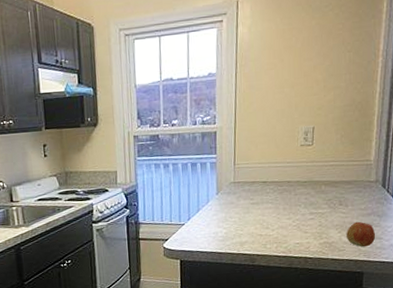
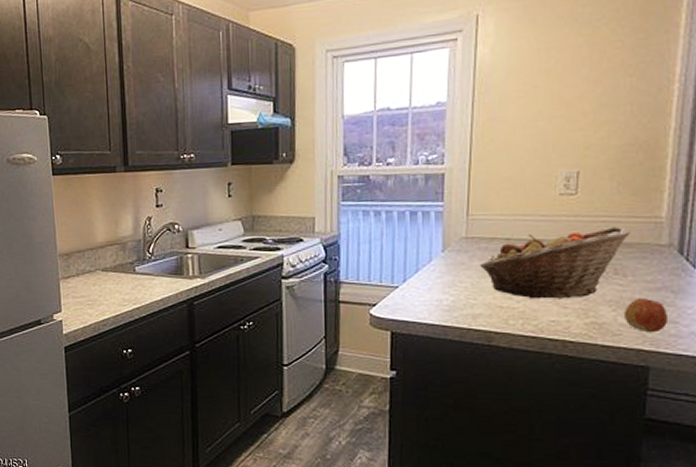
fruit basket: none [245,169,350,227] -> present [480,226,631,299]

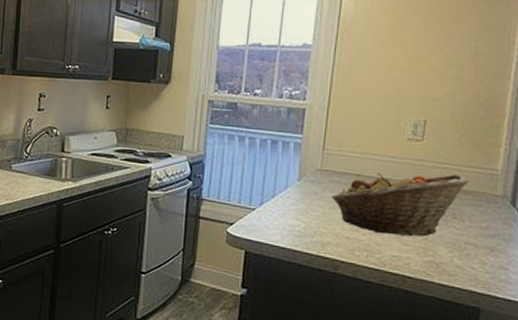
apple: present [625,297,669,333] -> none [460,242,500,277]

